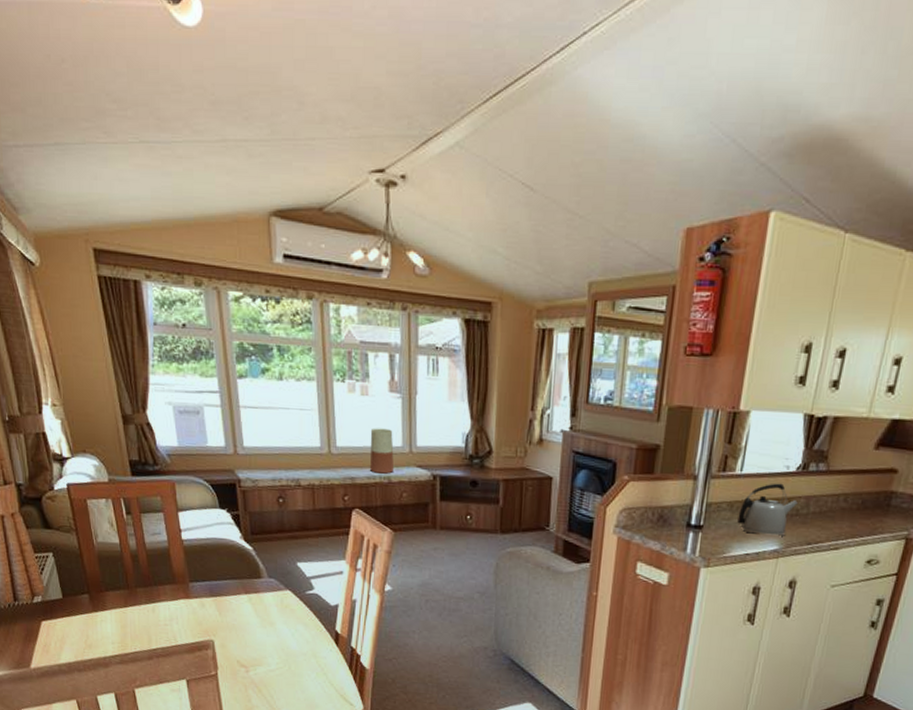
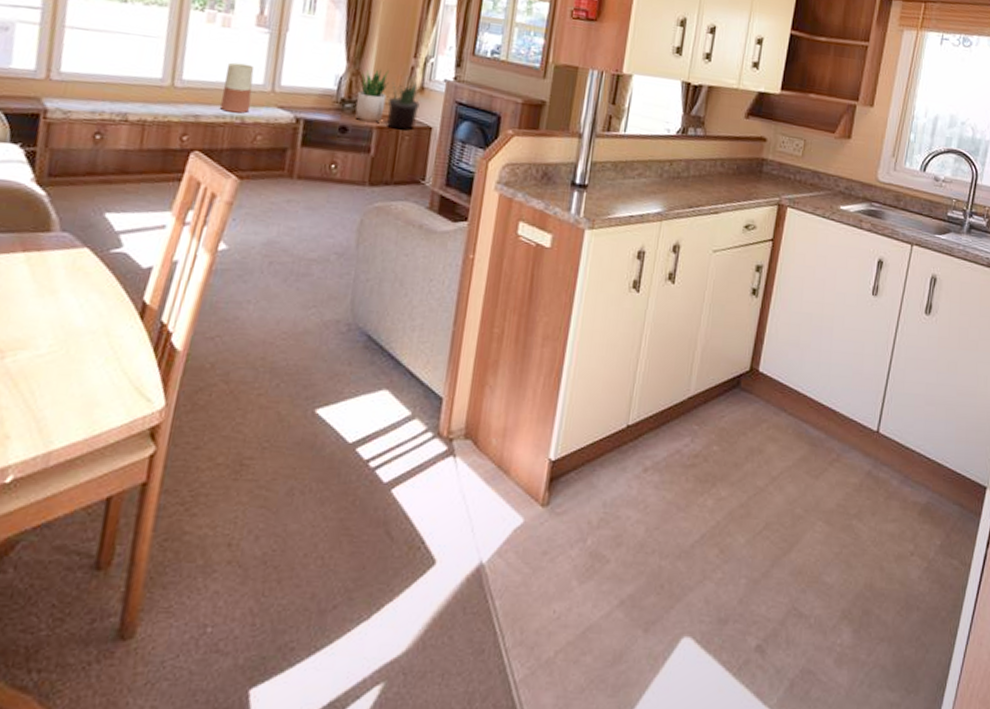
planter: none [482,425,510,476] -> present [355,69,389,123]
planter: none [510,434,540,481] -> present [387,81,420,130]
kettle: present [737,483,799,536] -> none [621,145,680,199]

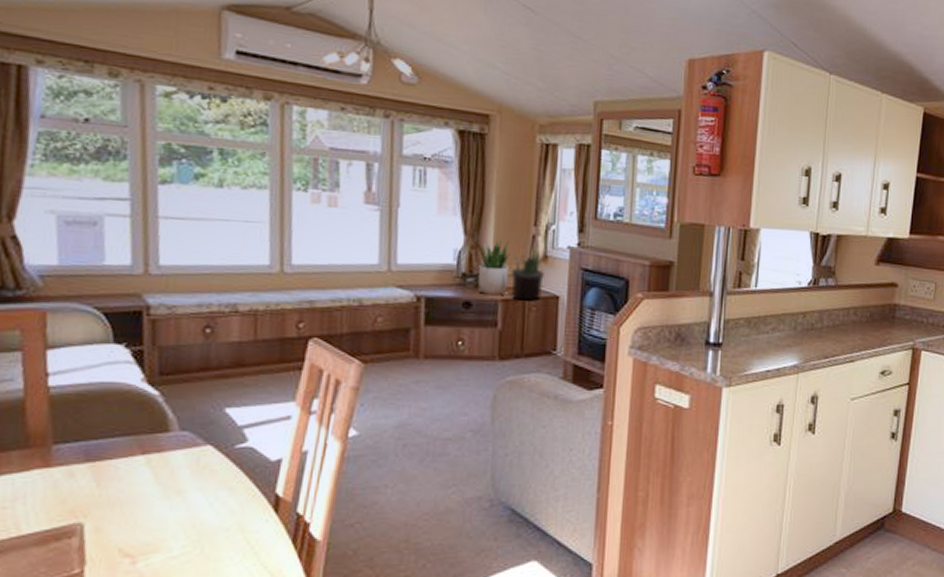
vase: present [220,62,255,114] -> none [336,243,368,296]

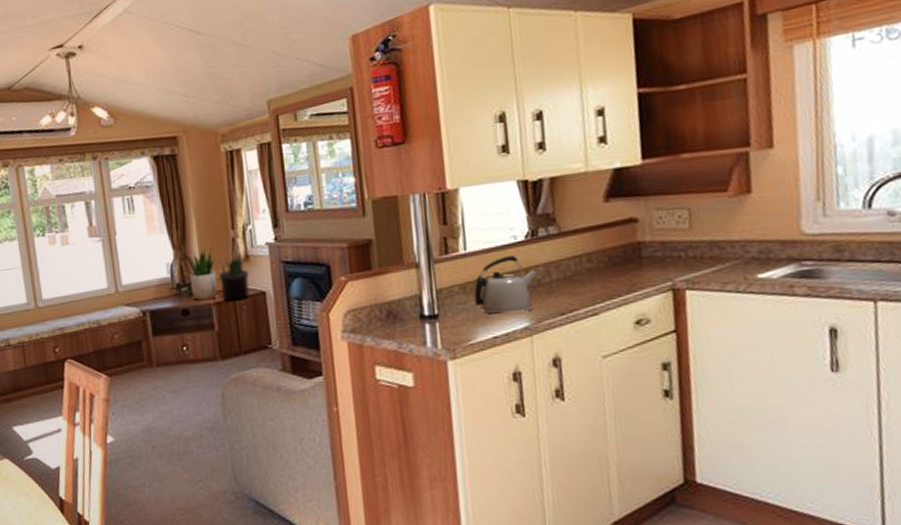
kettle: none [756,298,813,351] -> present [474,255,538,314]

